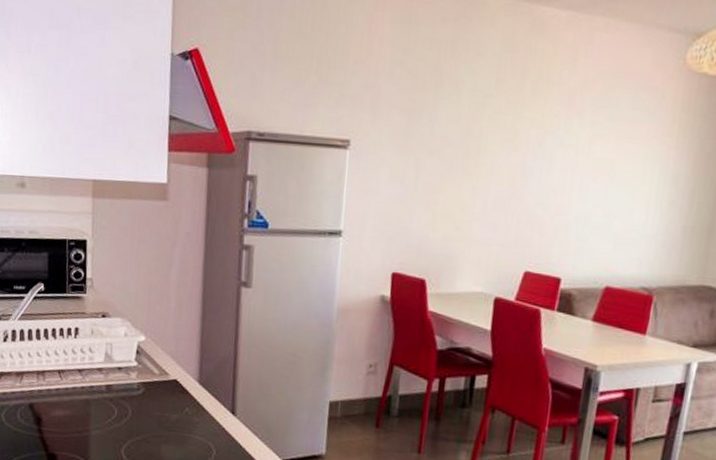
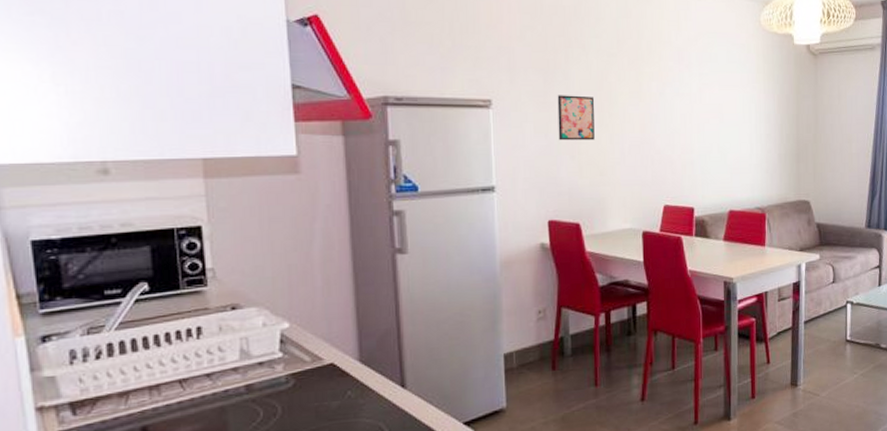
wall art: none [415,138,460,191] -> present [557,95,595,141]

